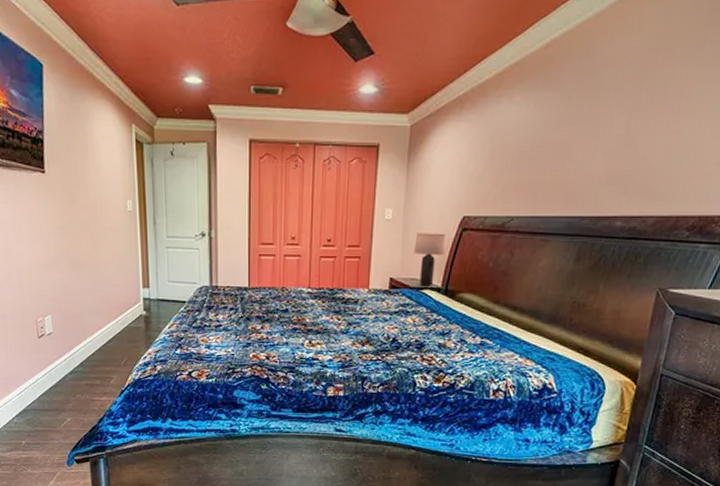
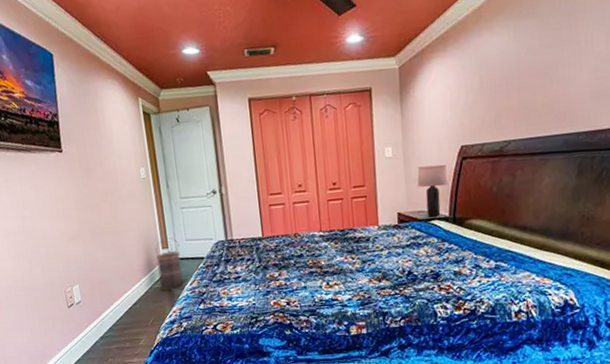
basket: none [135,277,162,332] -> present [155,238,184,291]

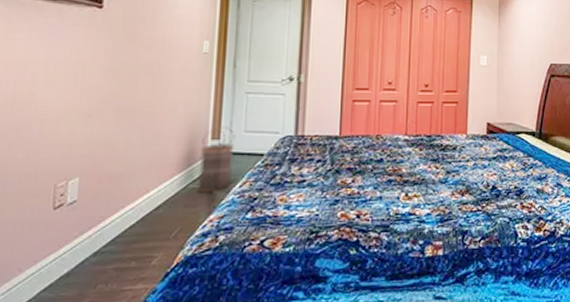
table lamp: present [417,164,449,217] -> none [507,79,537,130]

